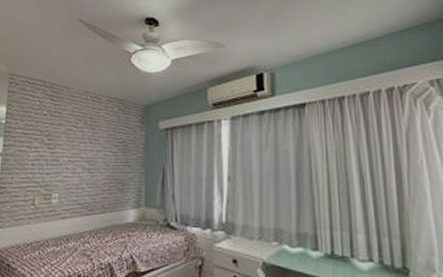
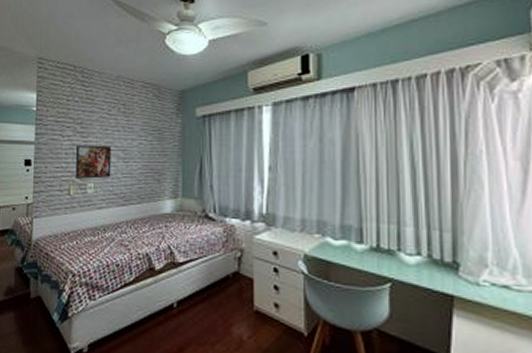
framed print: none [40,156,77,189] -> present [75,145,112,179]

